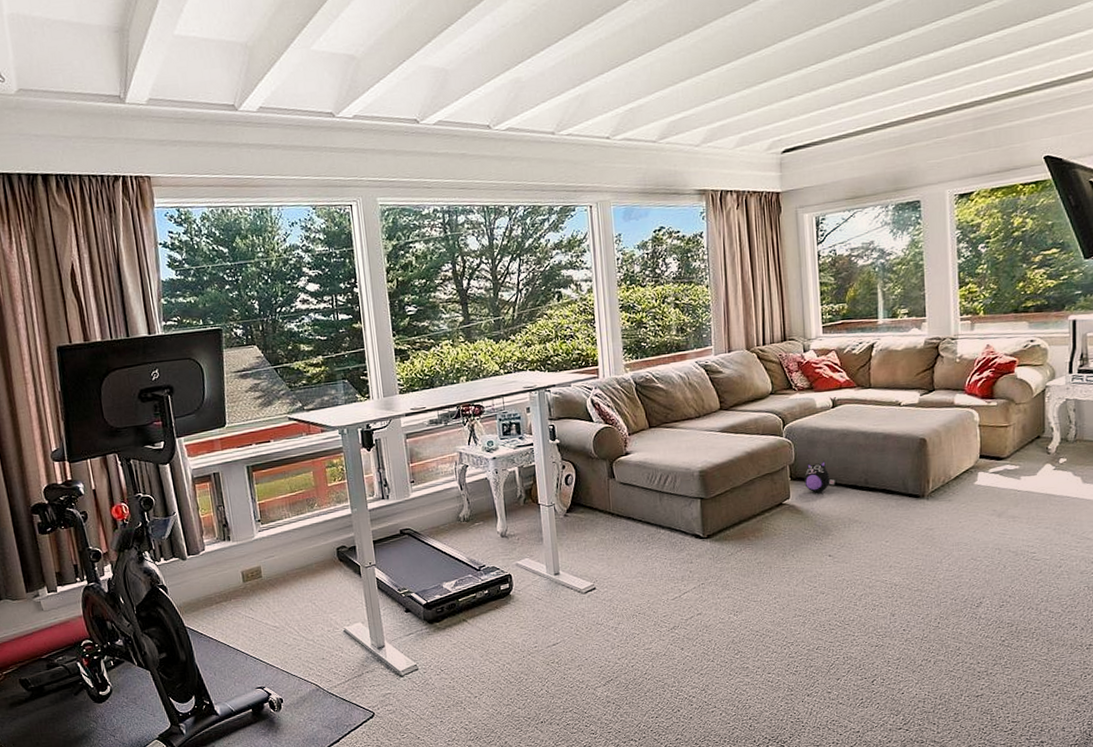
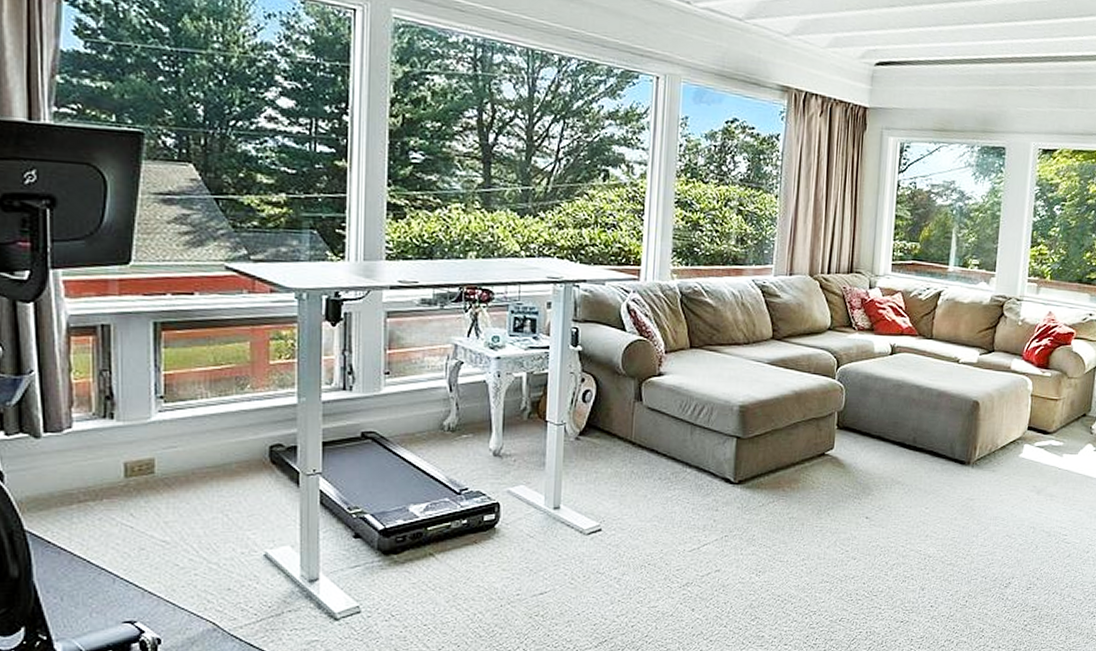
plush toy: present [804,460,835,493] -> none [851,411,883,446]

